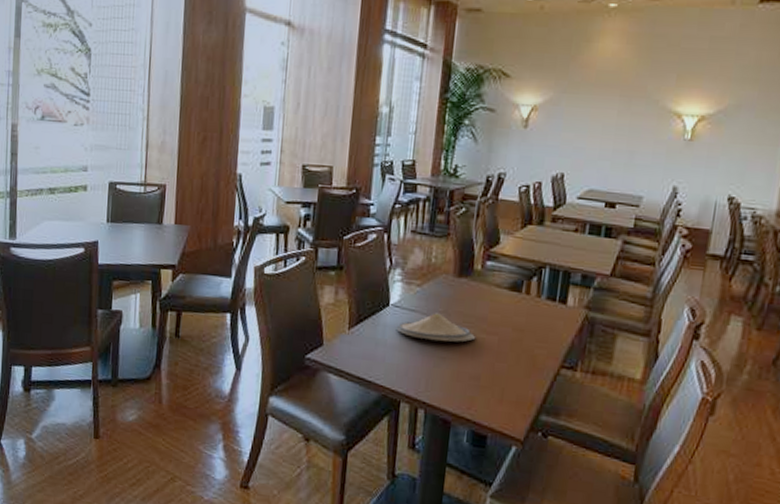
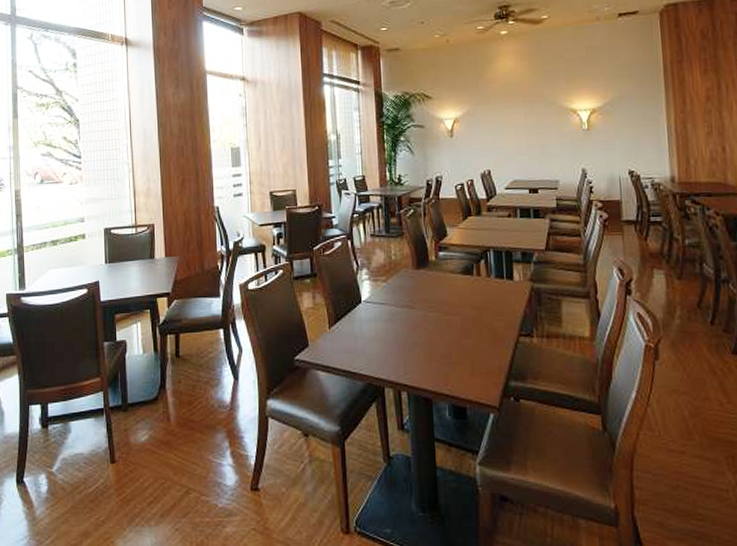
plate: present [396,313,476,342] -> none [370,303,441,328]

